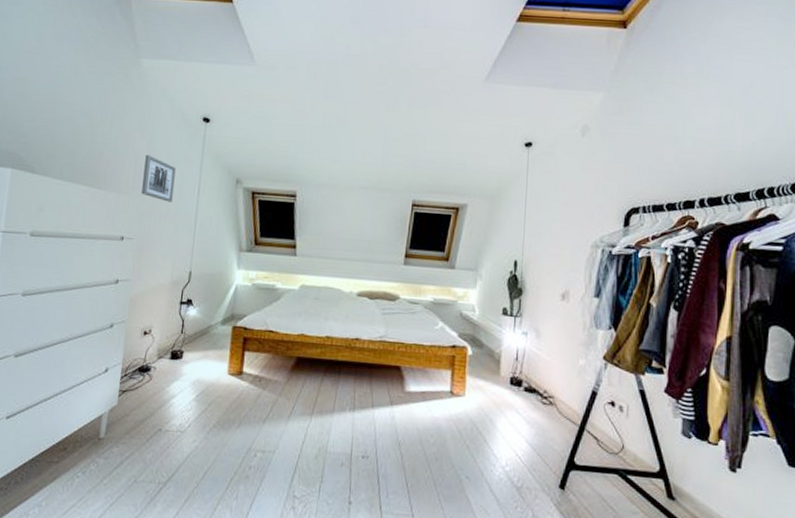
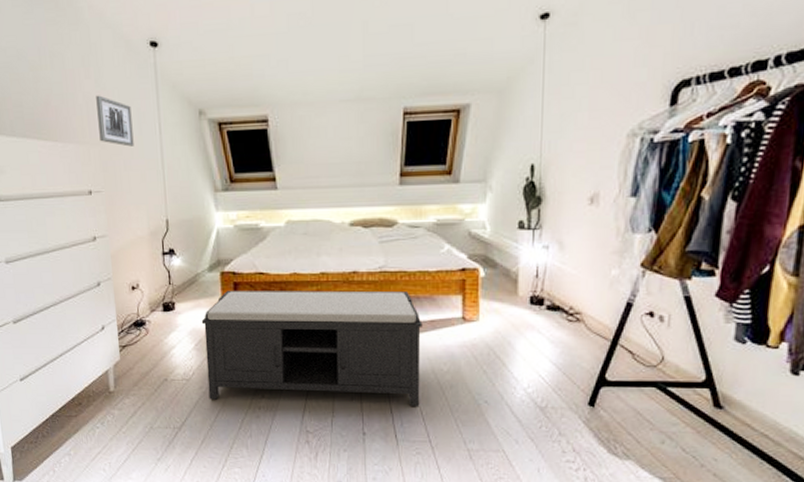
bench: none [200,344,415,479] -> present [201,290,423,408]

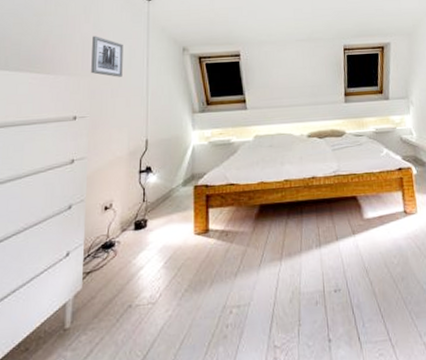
bench: present [201,290,423,408] -> none [172,192,378,323]

